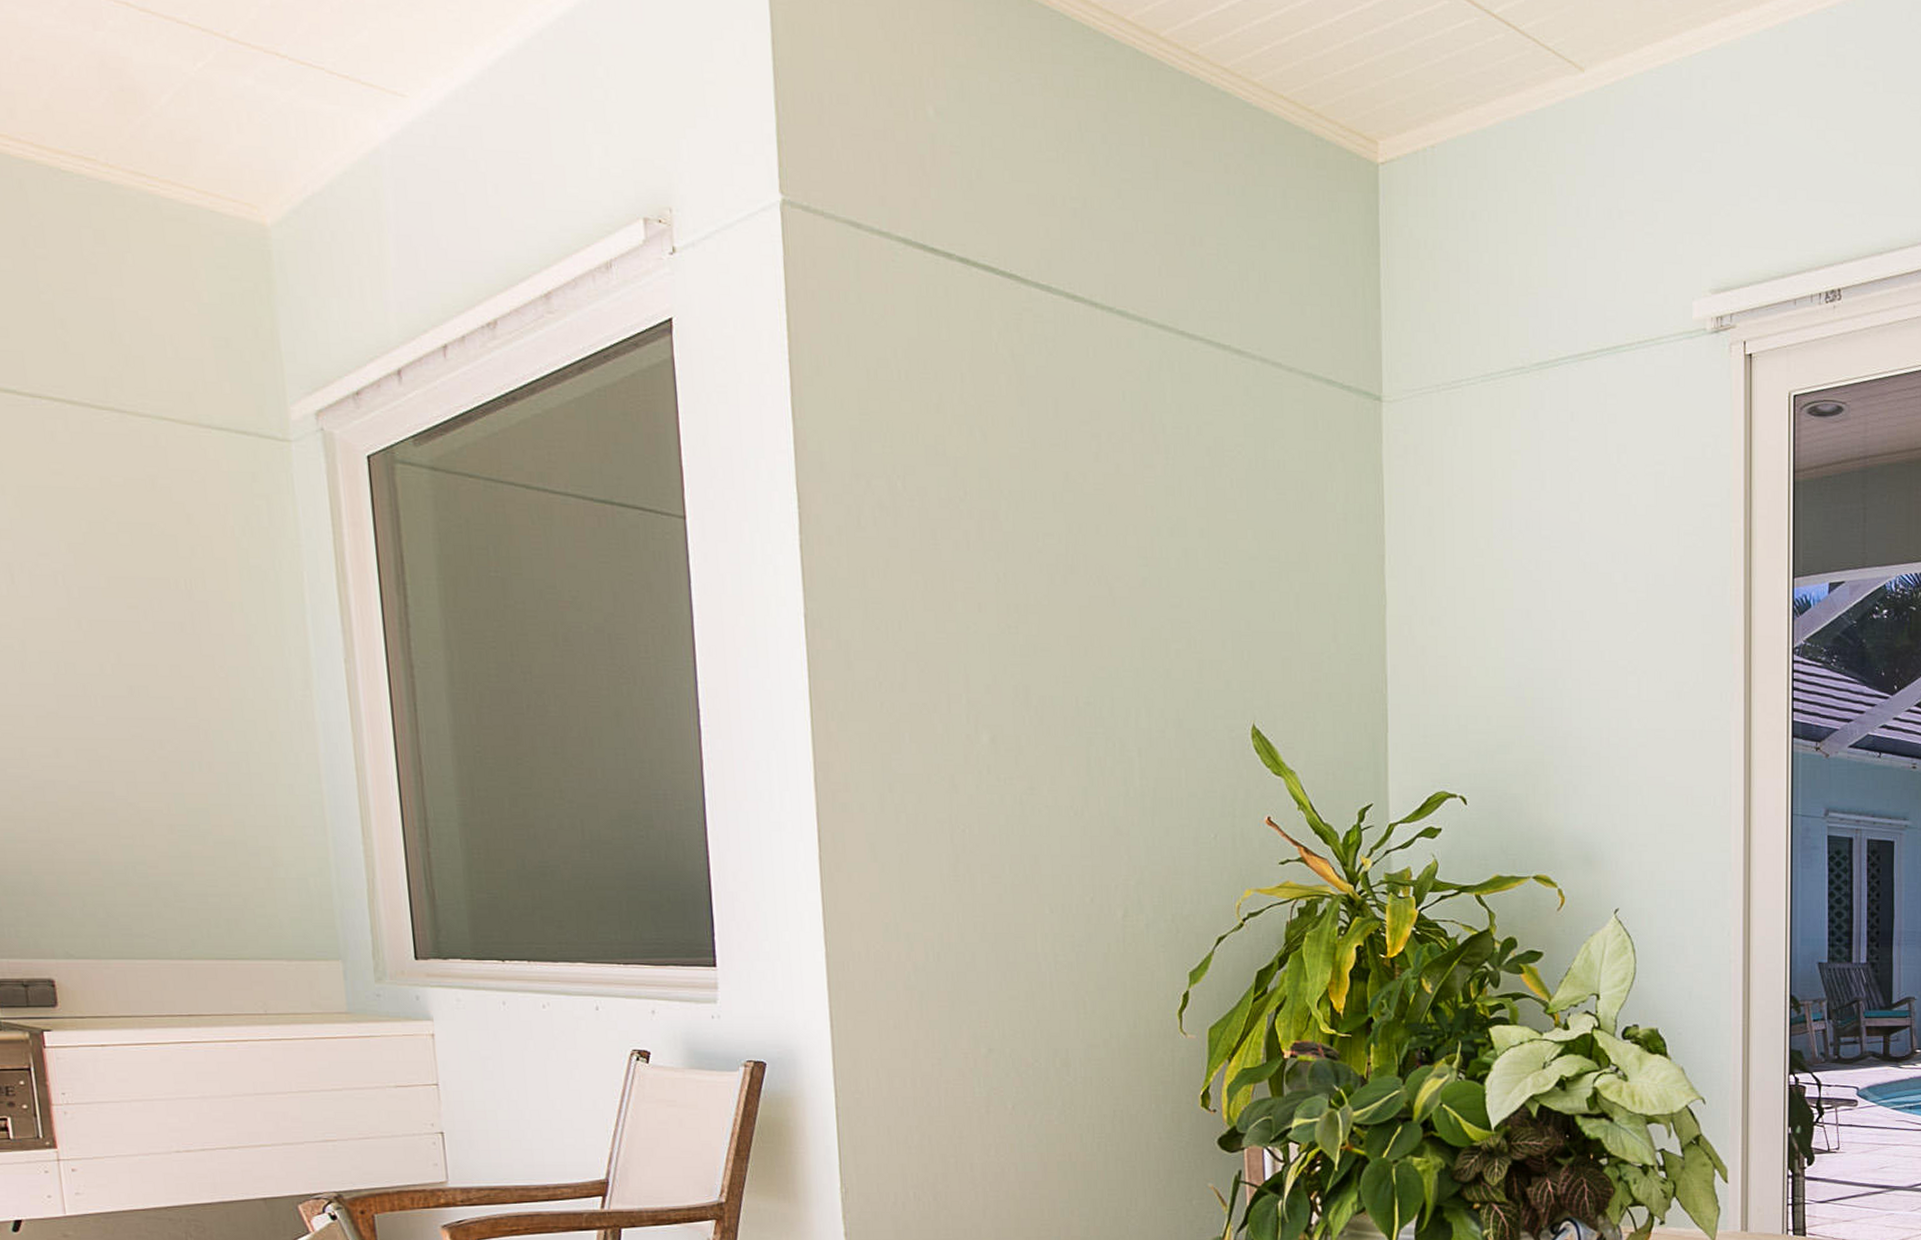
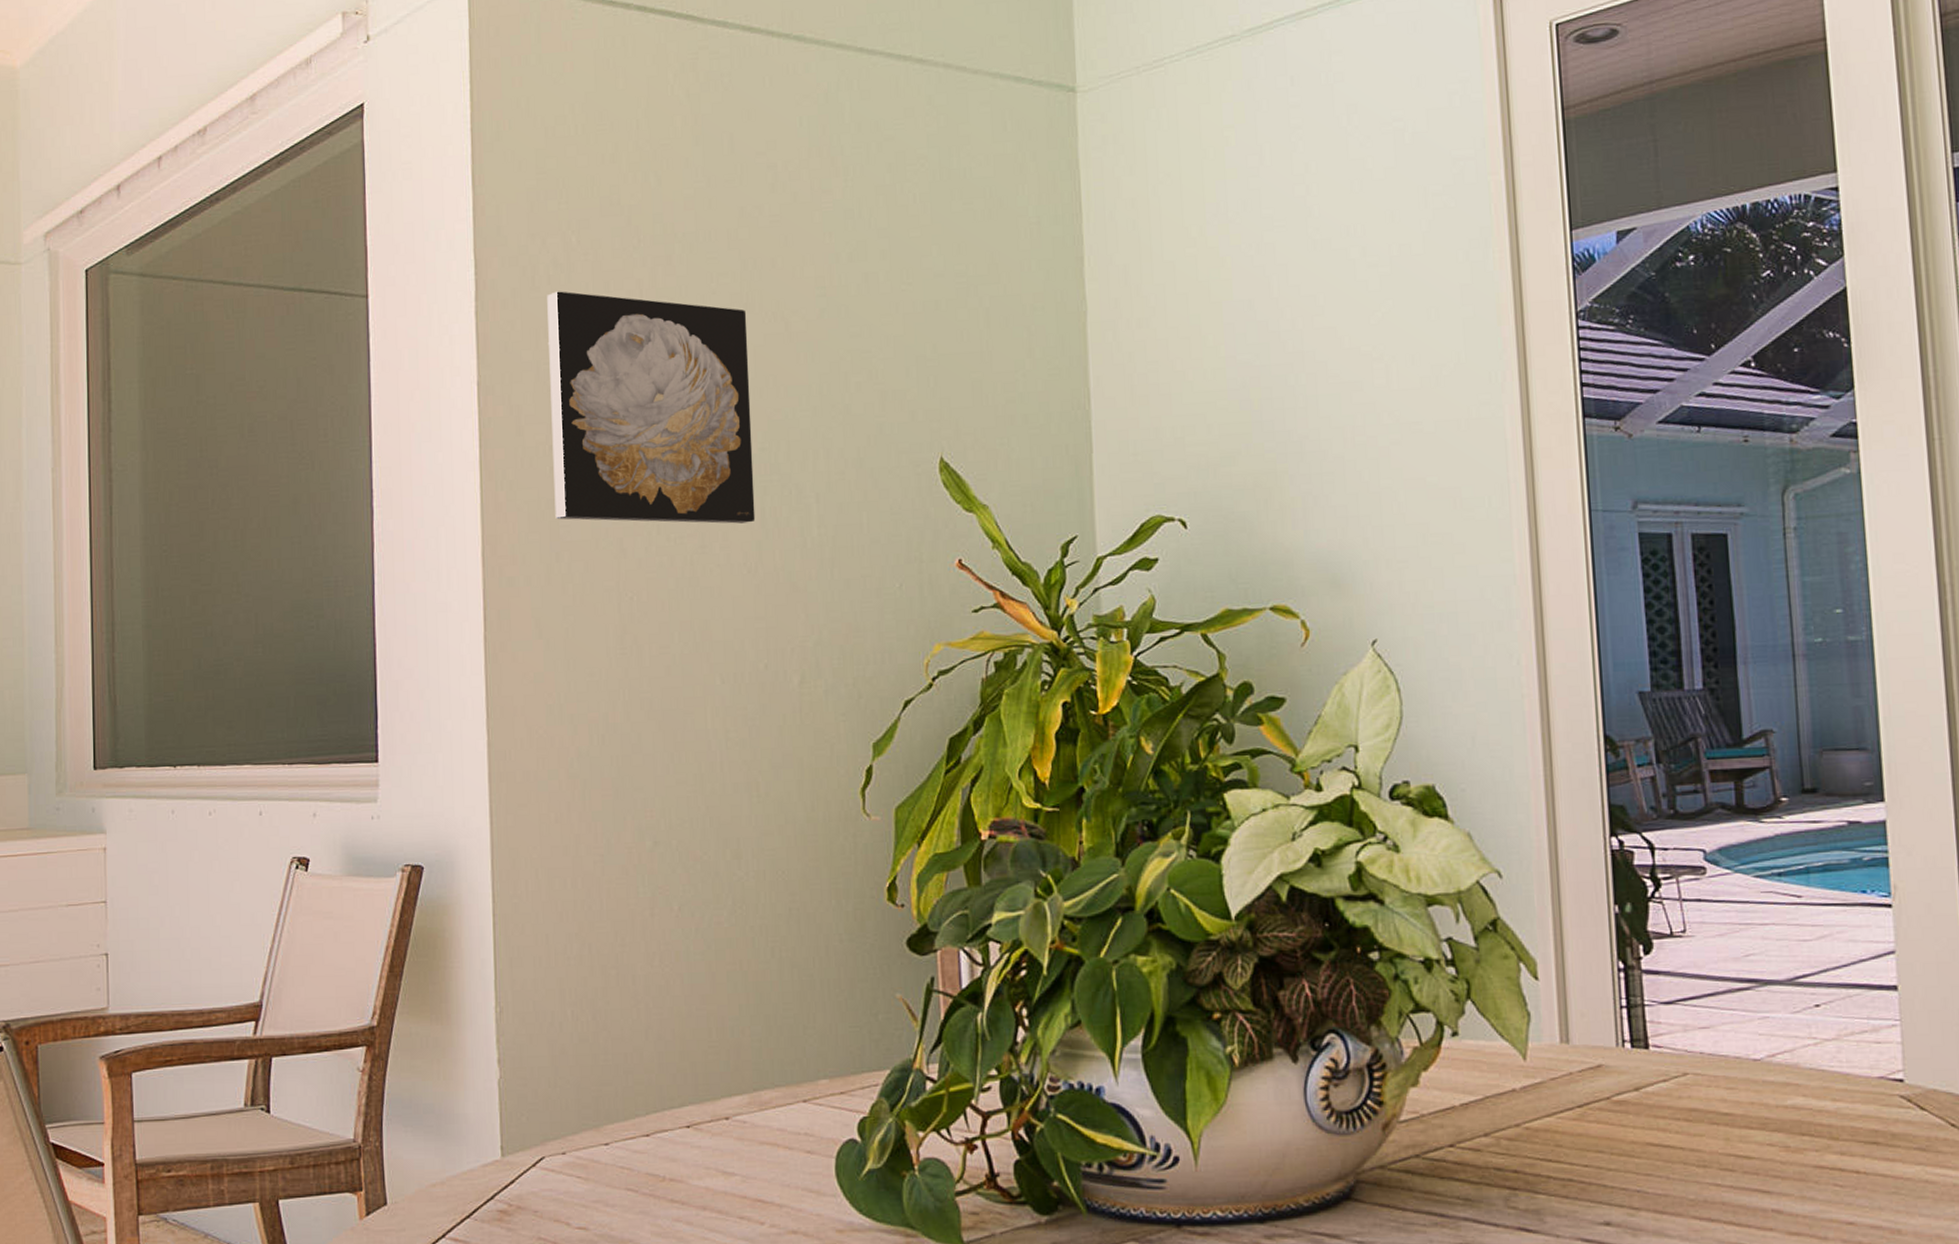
wall art: none [873,533,1081,770] -> present [547,291,756,524]

